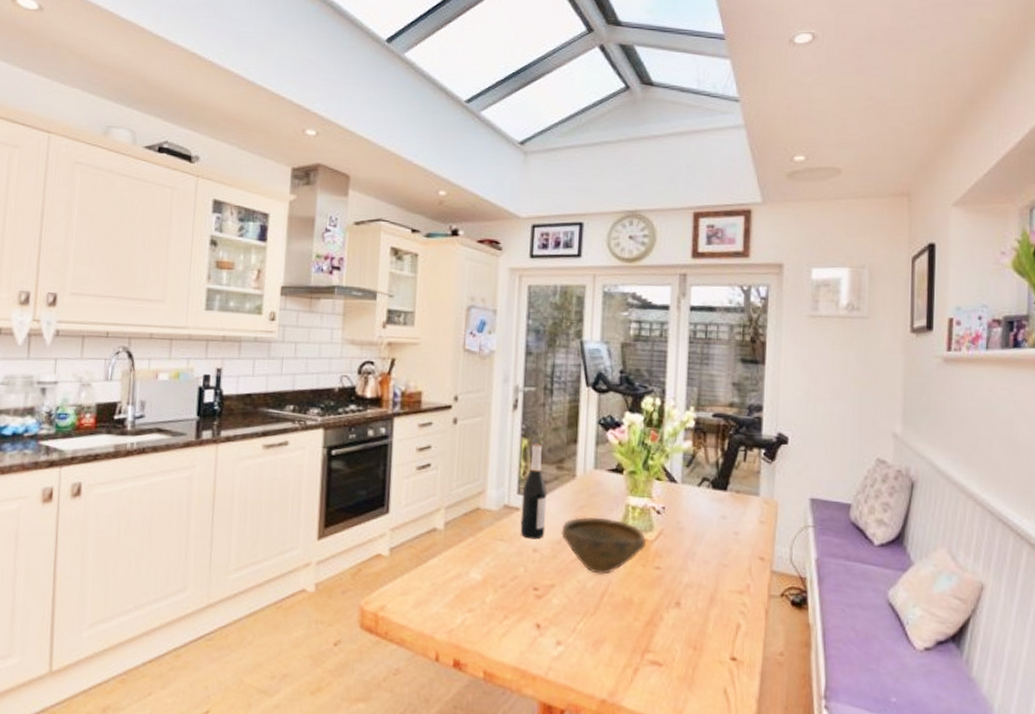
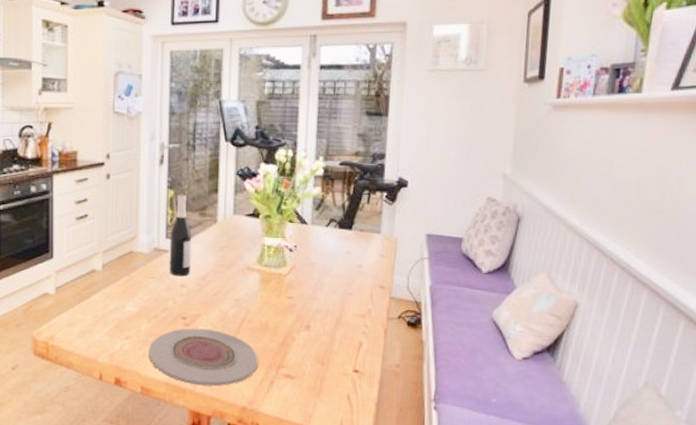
plate: none [494,601,621,673] -> present [149,328,258,386]
bowl: present [561,517,646,575] -> none [205,256,280,304]

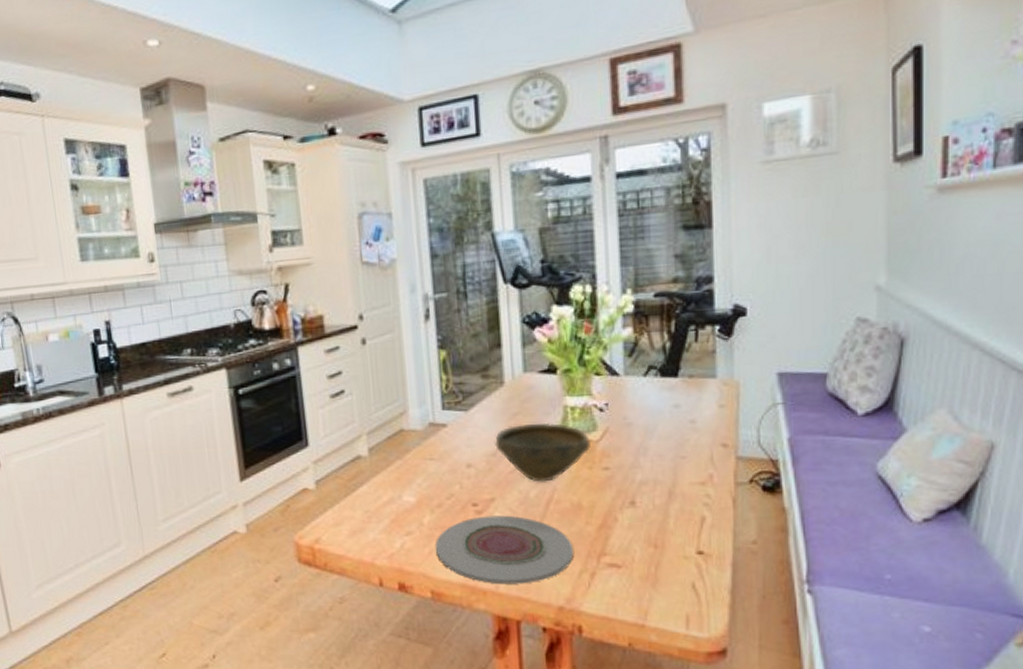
wine bottle: present [169,193,192,277] -> none [447,353,478,455]
bowl: none [205,256,280,304] -> present [495,422,590,482]

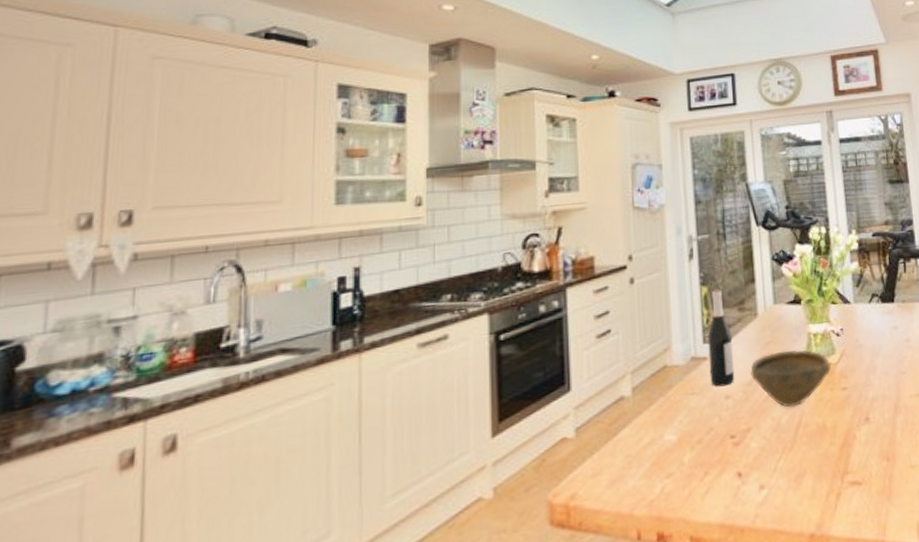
plate: present [436,515,573,585] -> none [695,444,821,520]
wine bottle: none [447,353,478,455] -> present [707,288,735,387]

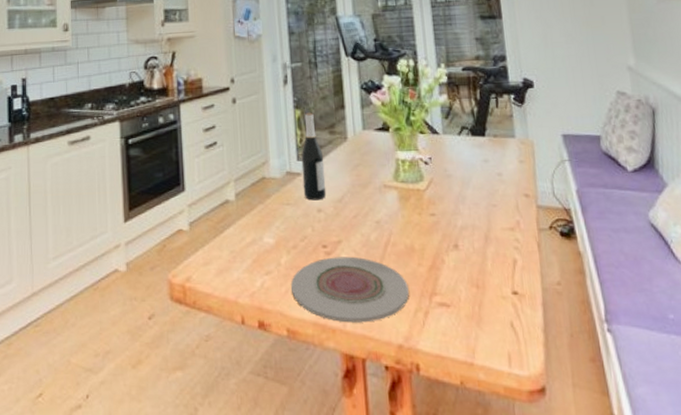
plate: none [695,444,821,520] -> present [291,256,409,323]
bowl: present [750,349,831,407] -> none [341,173,419,226]

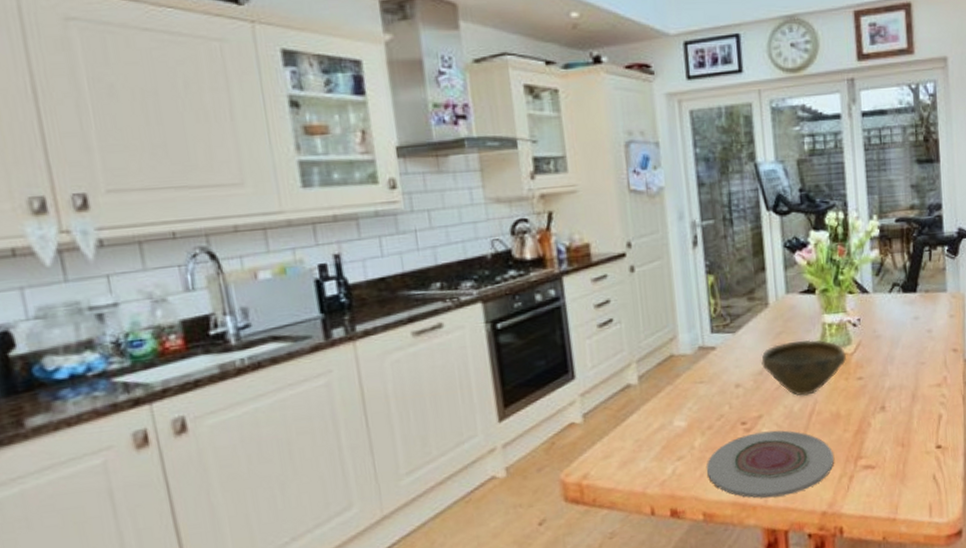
wine bottle: present [301,112,327,201] -> none [715,277,745,376]
bowl: none [341,173,419,226] -> present [761,339,846,396]

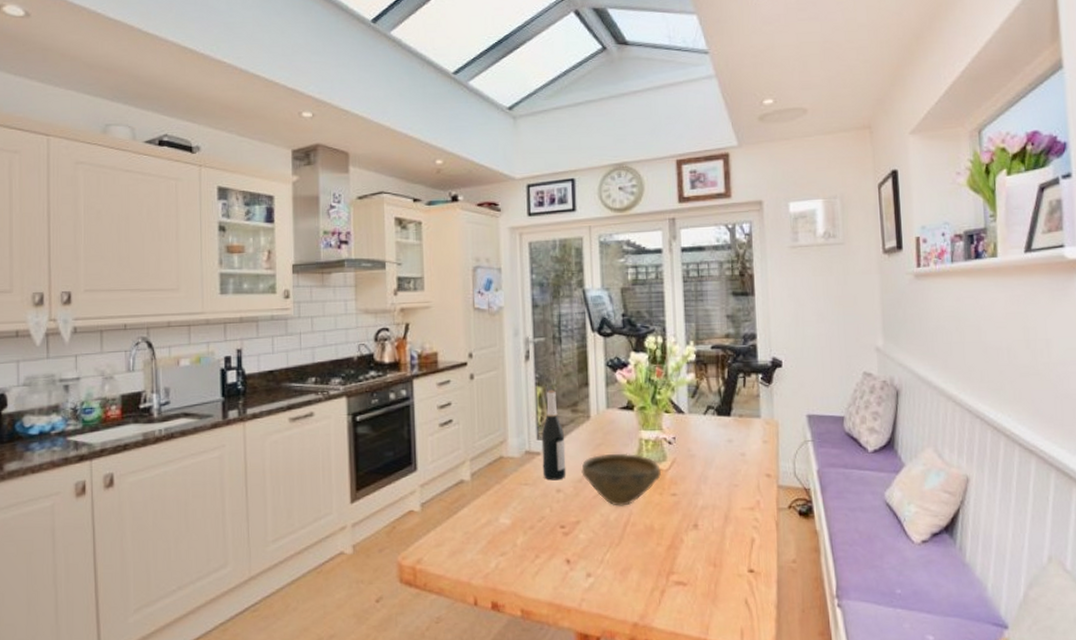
plate: present [707,430,834,498] -> none [527,537,646,602]
wine bottle: none [715,277,745,376] -> present [541,390,566,481]

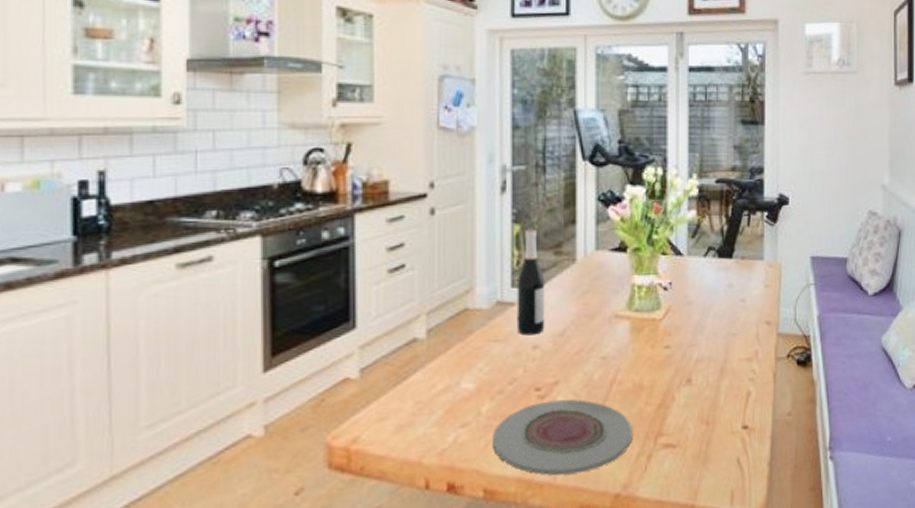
plate: none [527,537,646,602] -> present [493,399,632,475]
bowl: present [581,453,661,506] -> none [563,301,654,363]

